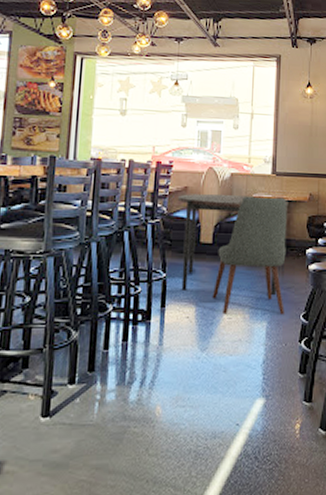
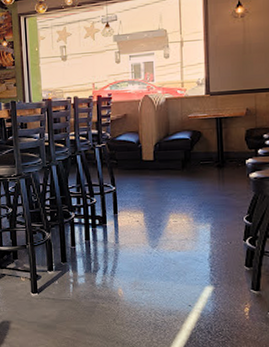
dining table: present [177,194,289,296] -> none [118,117,225,202]
chair: present [212,196,287,316] -> none [157,115,227,219]

